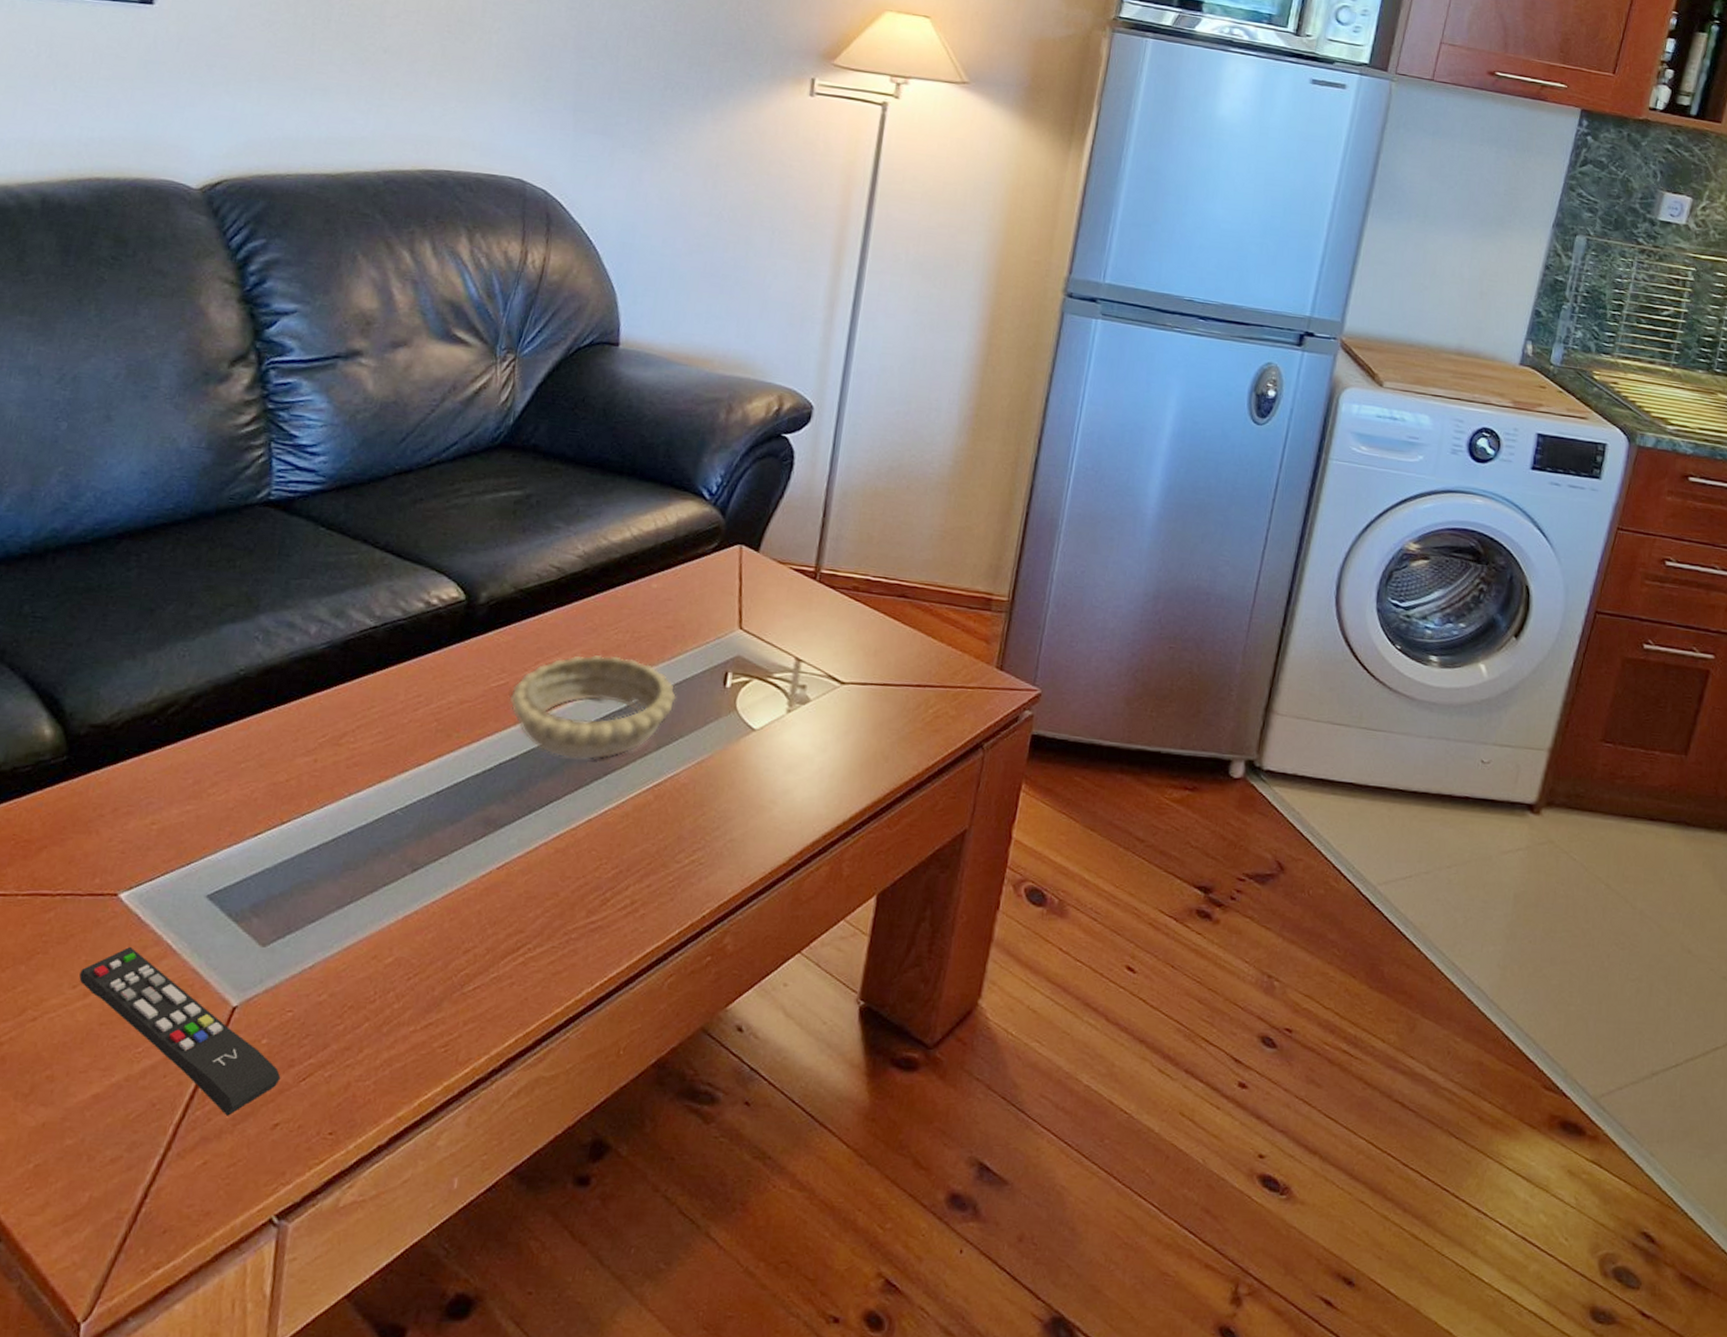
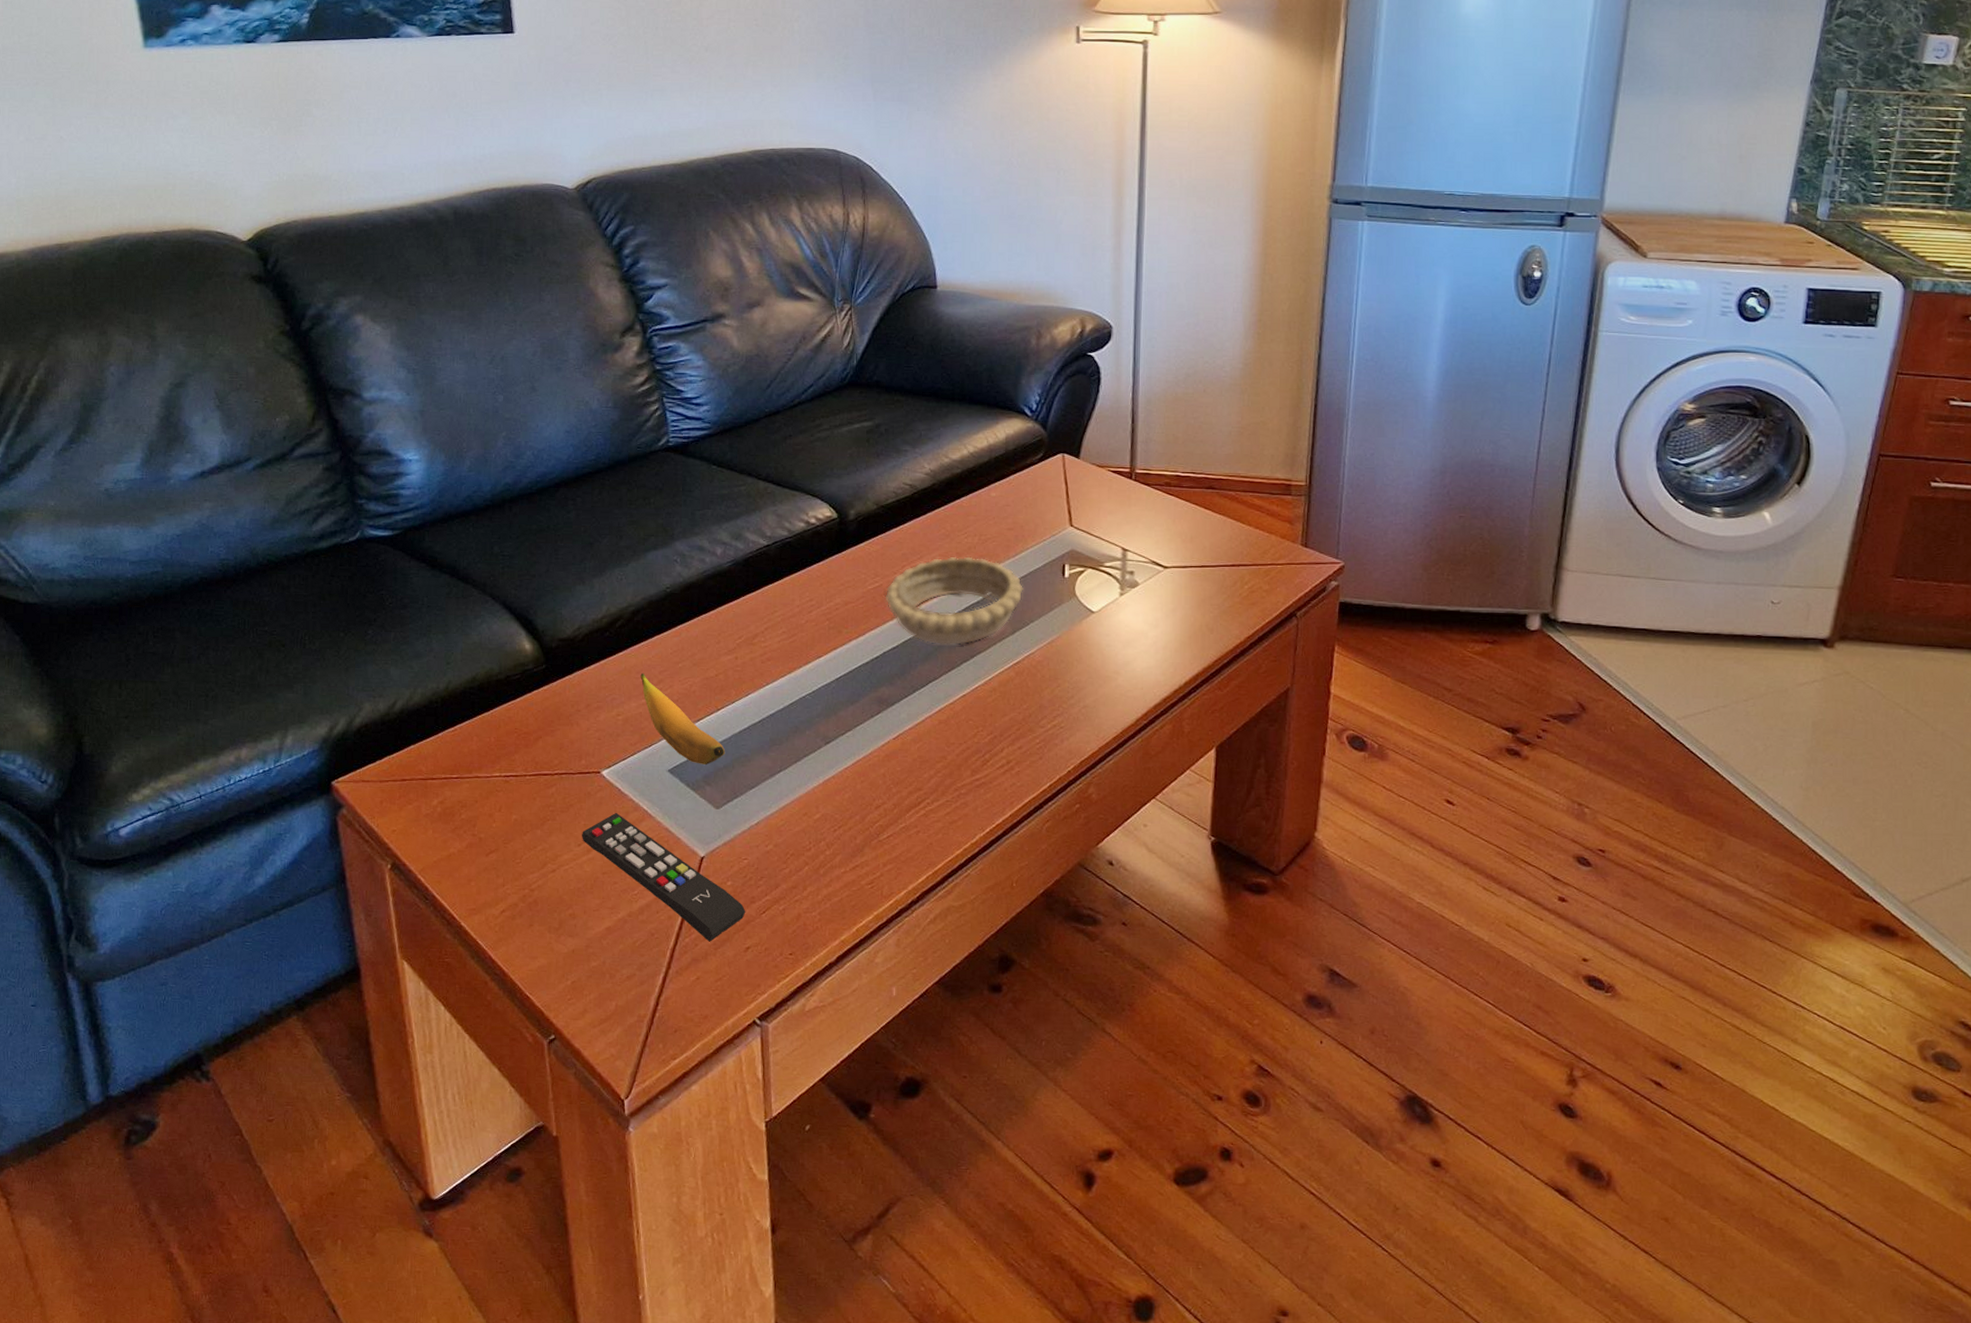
banana: none [189,772,285,891] -> present [640,673,726,765]

